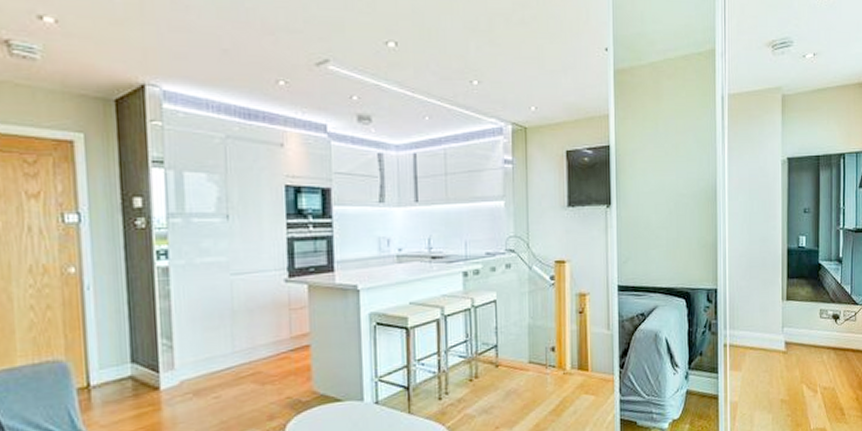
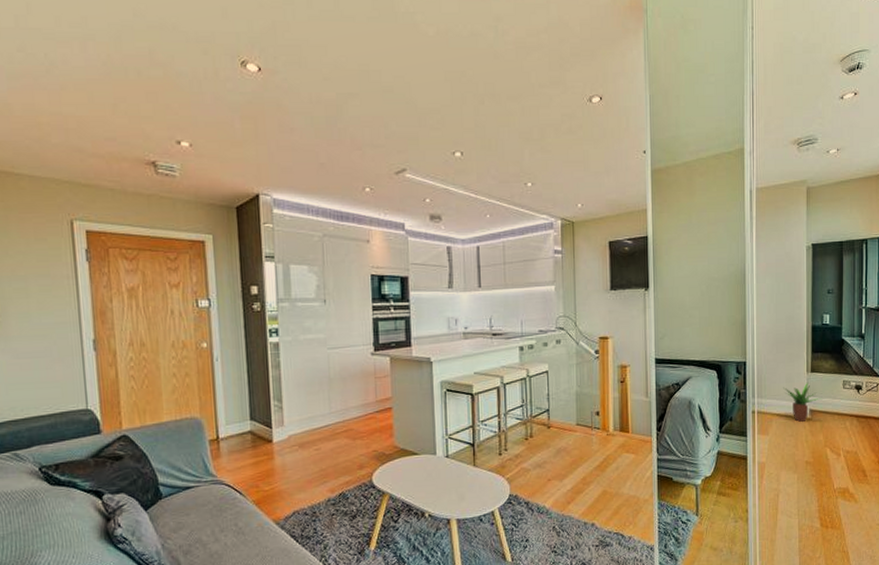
potted plant: none [757,311,799,357] -> present [783,382,823,423]

